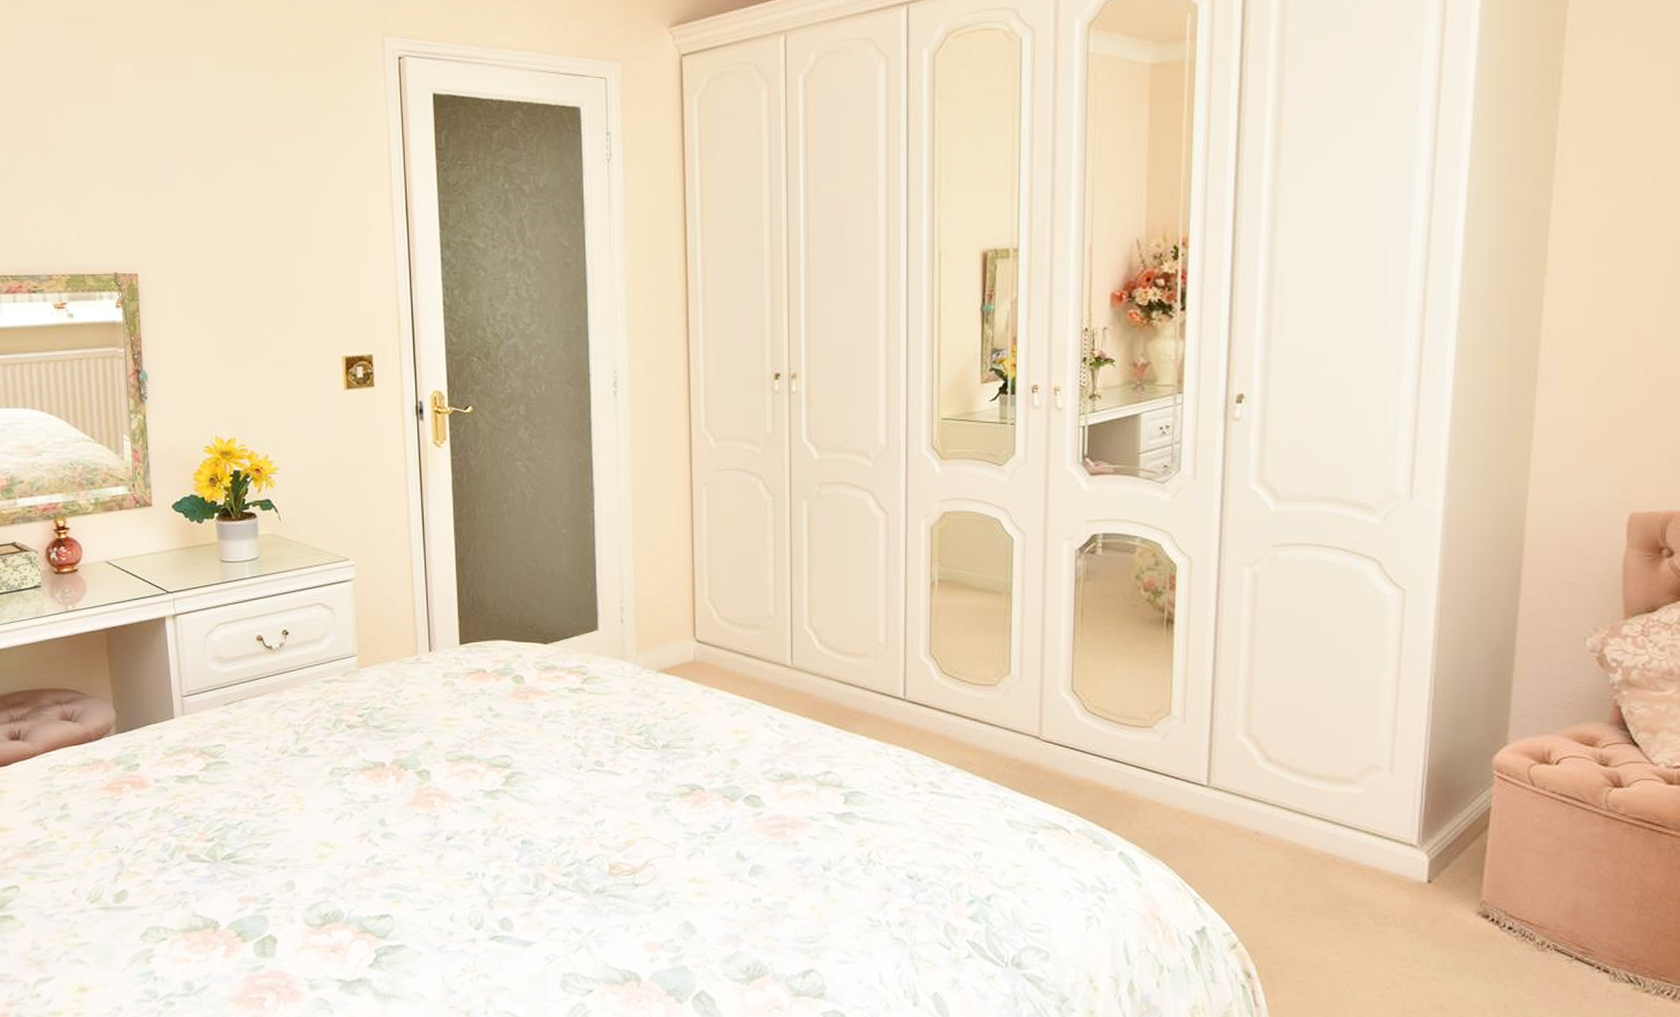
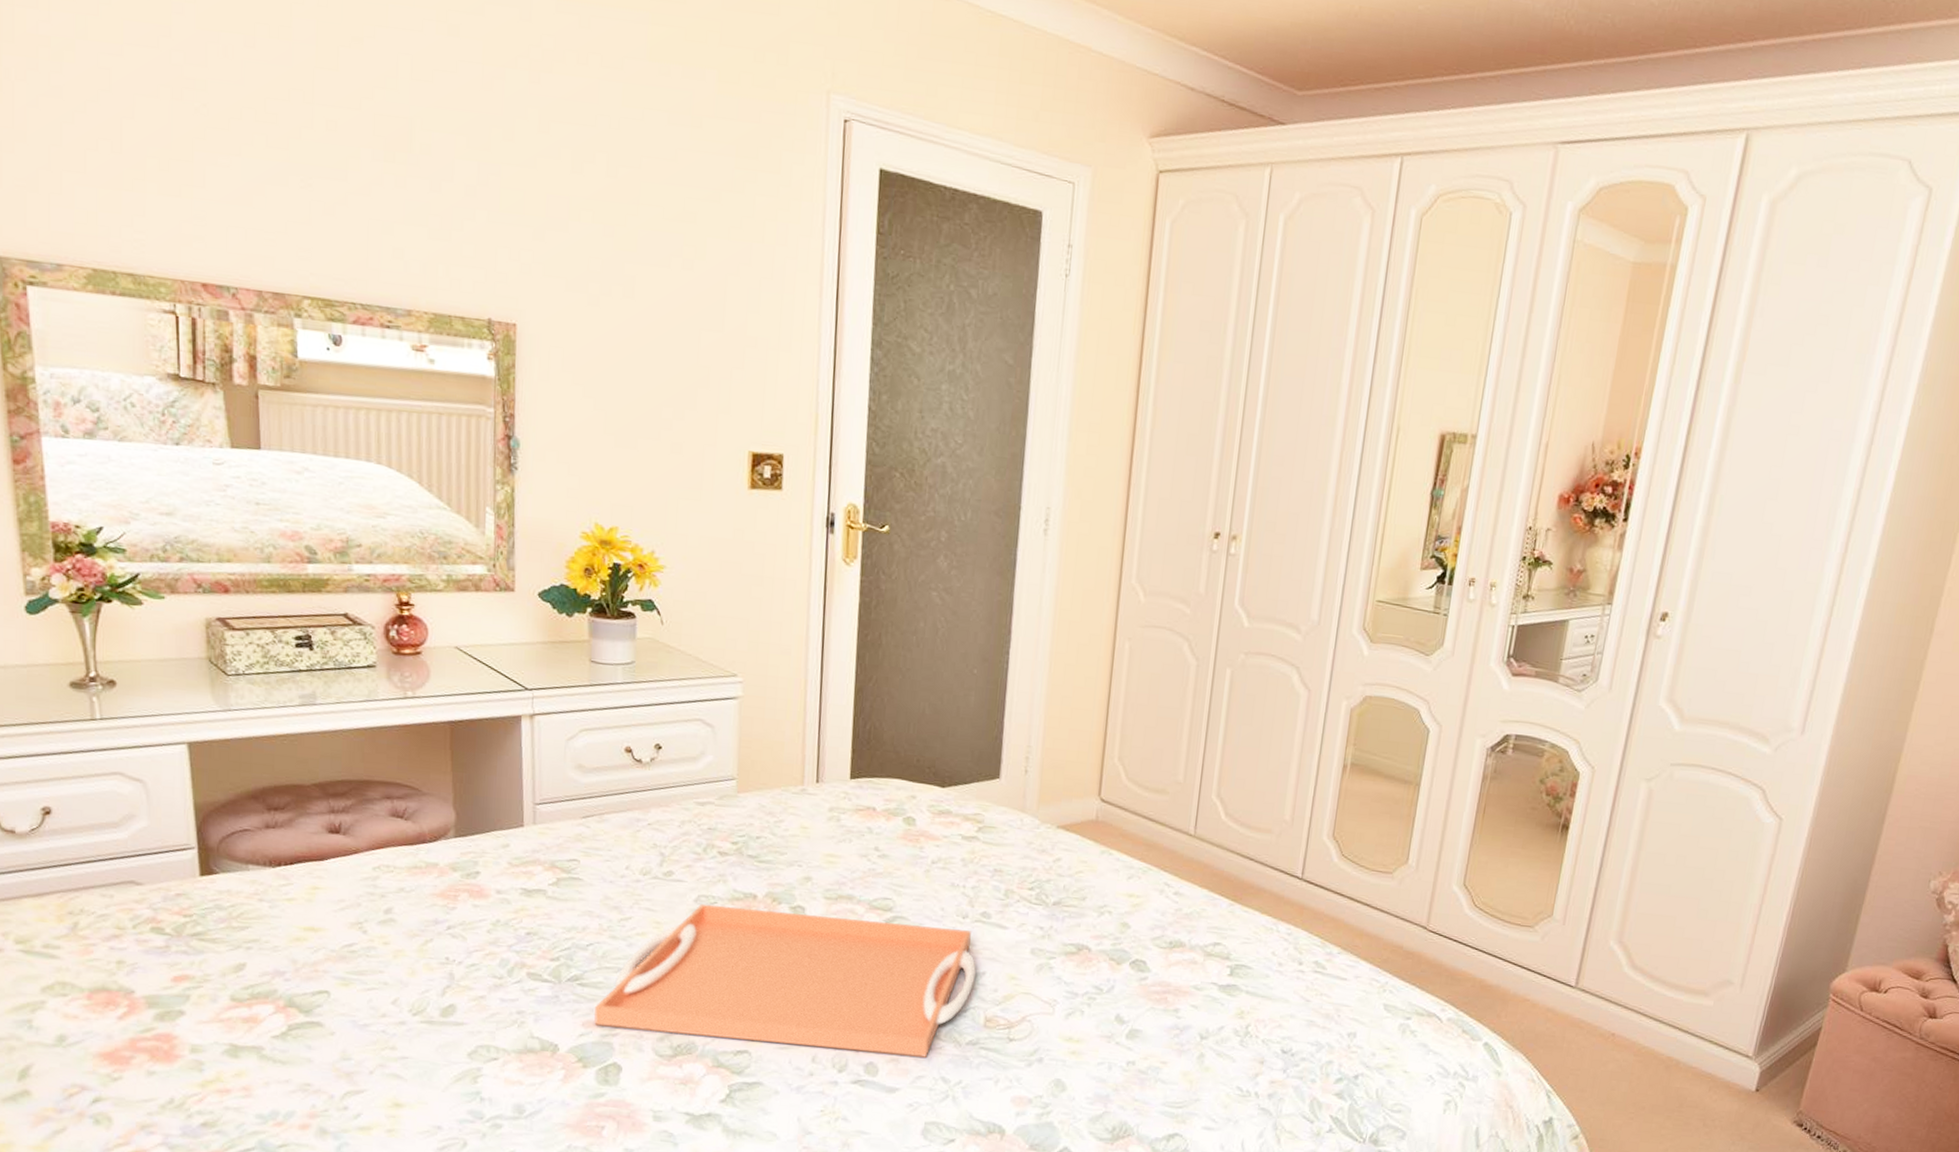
serving tray: none [249,776,595,909] -> present [594,903,976,1058]

